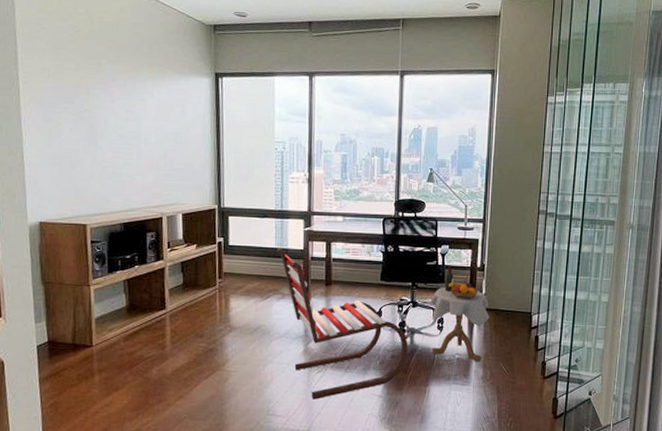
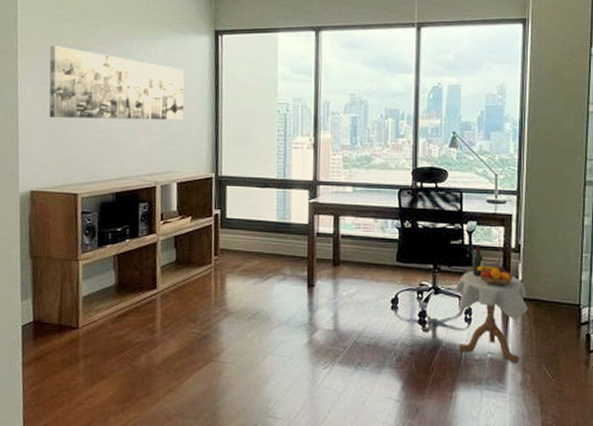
wall art: none [52,84,187,157] -> present [49,46,185,121]
lounge chair: present [276,248,408,400] -> none [278,221,430,401]

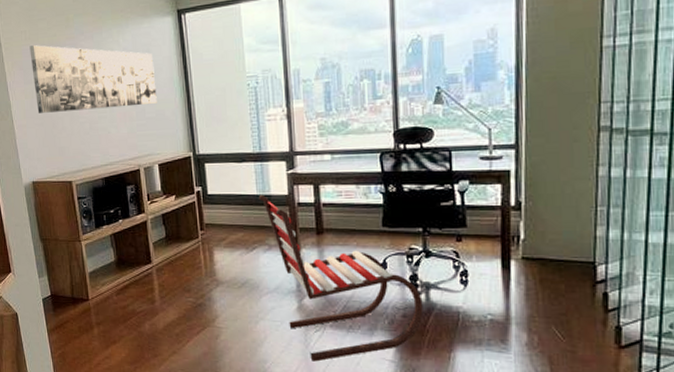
lounge chair: none [278,221,430,401] -> present [258,194,423,362]
side table: present [456,245,528,364] -> none [449,204,533,325]

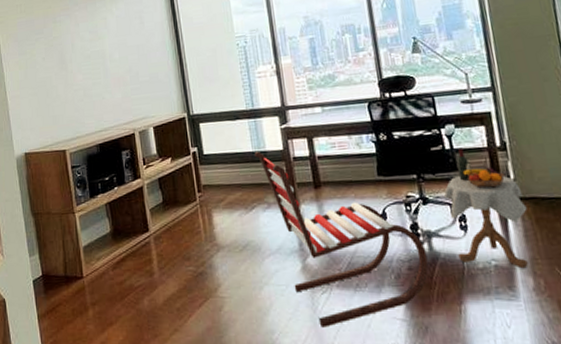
wall art: present [29,45,157,113] -> none [24,17,150,83]
side table: none [449,204,533,325] -> present [444,148,529,269]

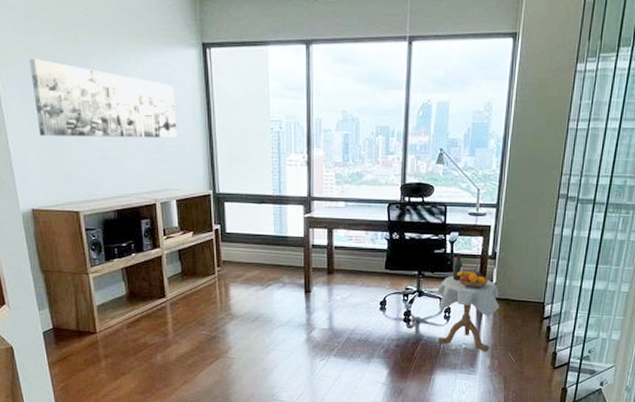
wall art: none [24,17,150,83] -> present [29,59,177,139]
lounge chair: present [254,151,429,328] -> none [275,235,413,386]

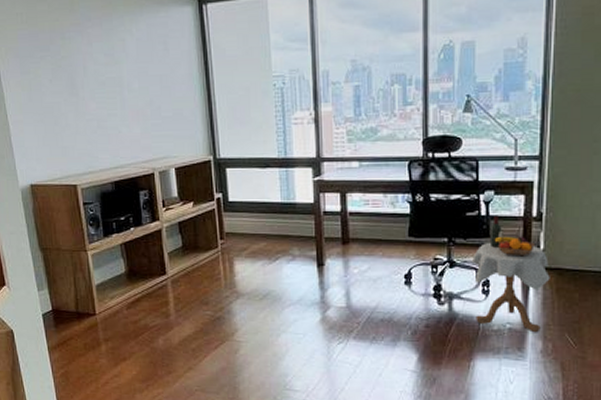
wall art: present [29,59,177,139] -> none [27,30,174,108]

